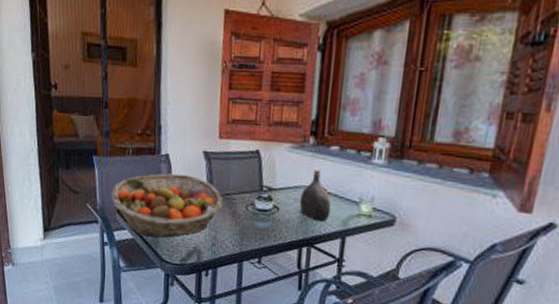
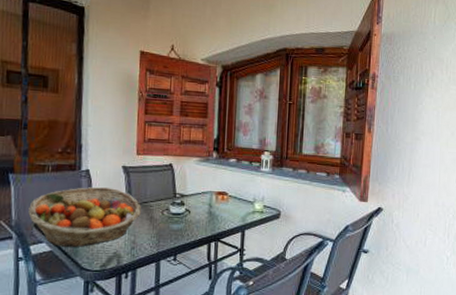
water jug: present [299,169,331,222] -> none [207,178,232,220]

